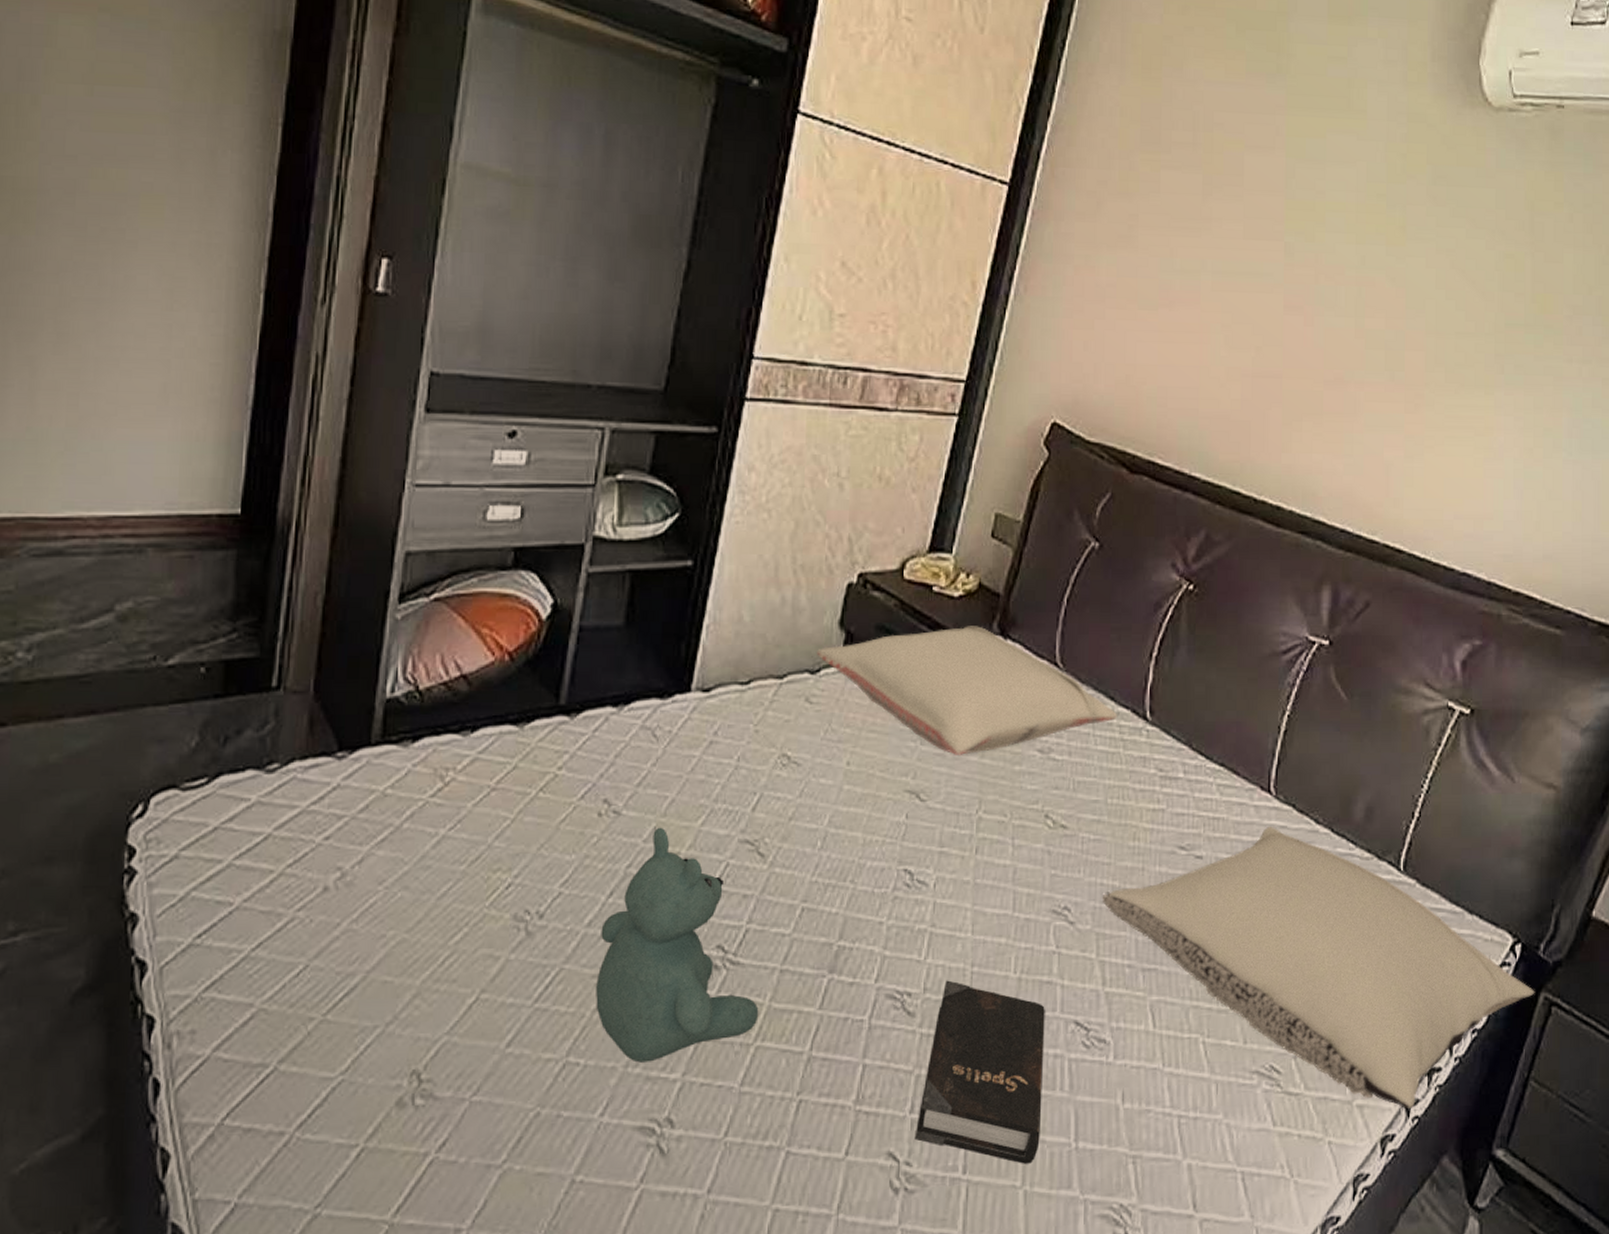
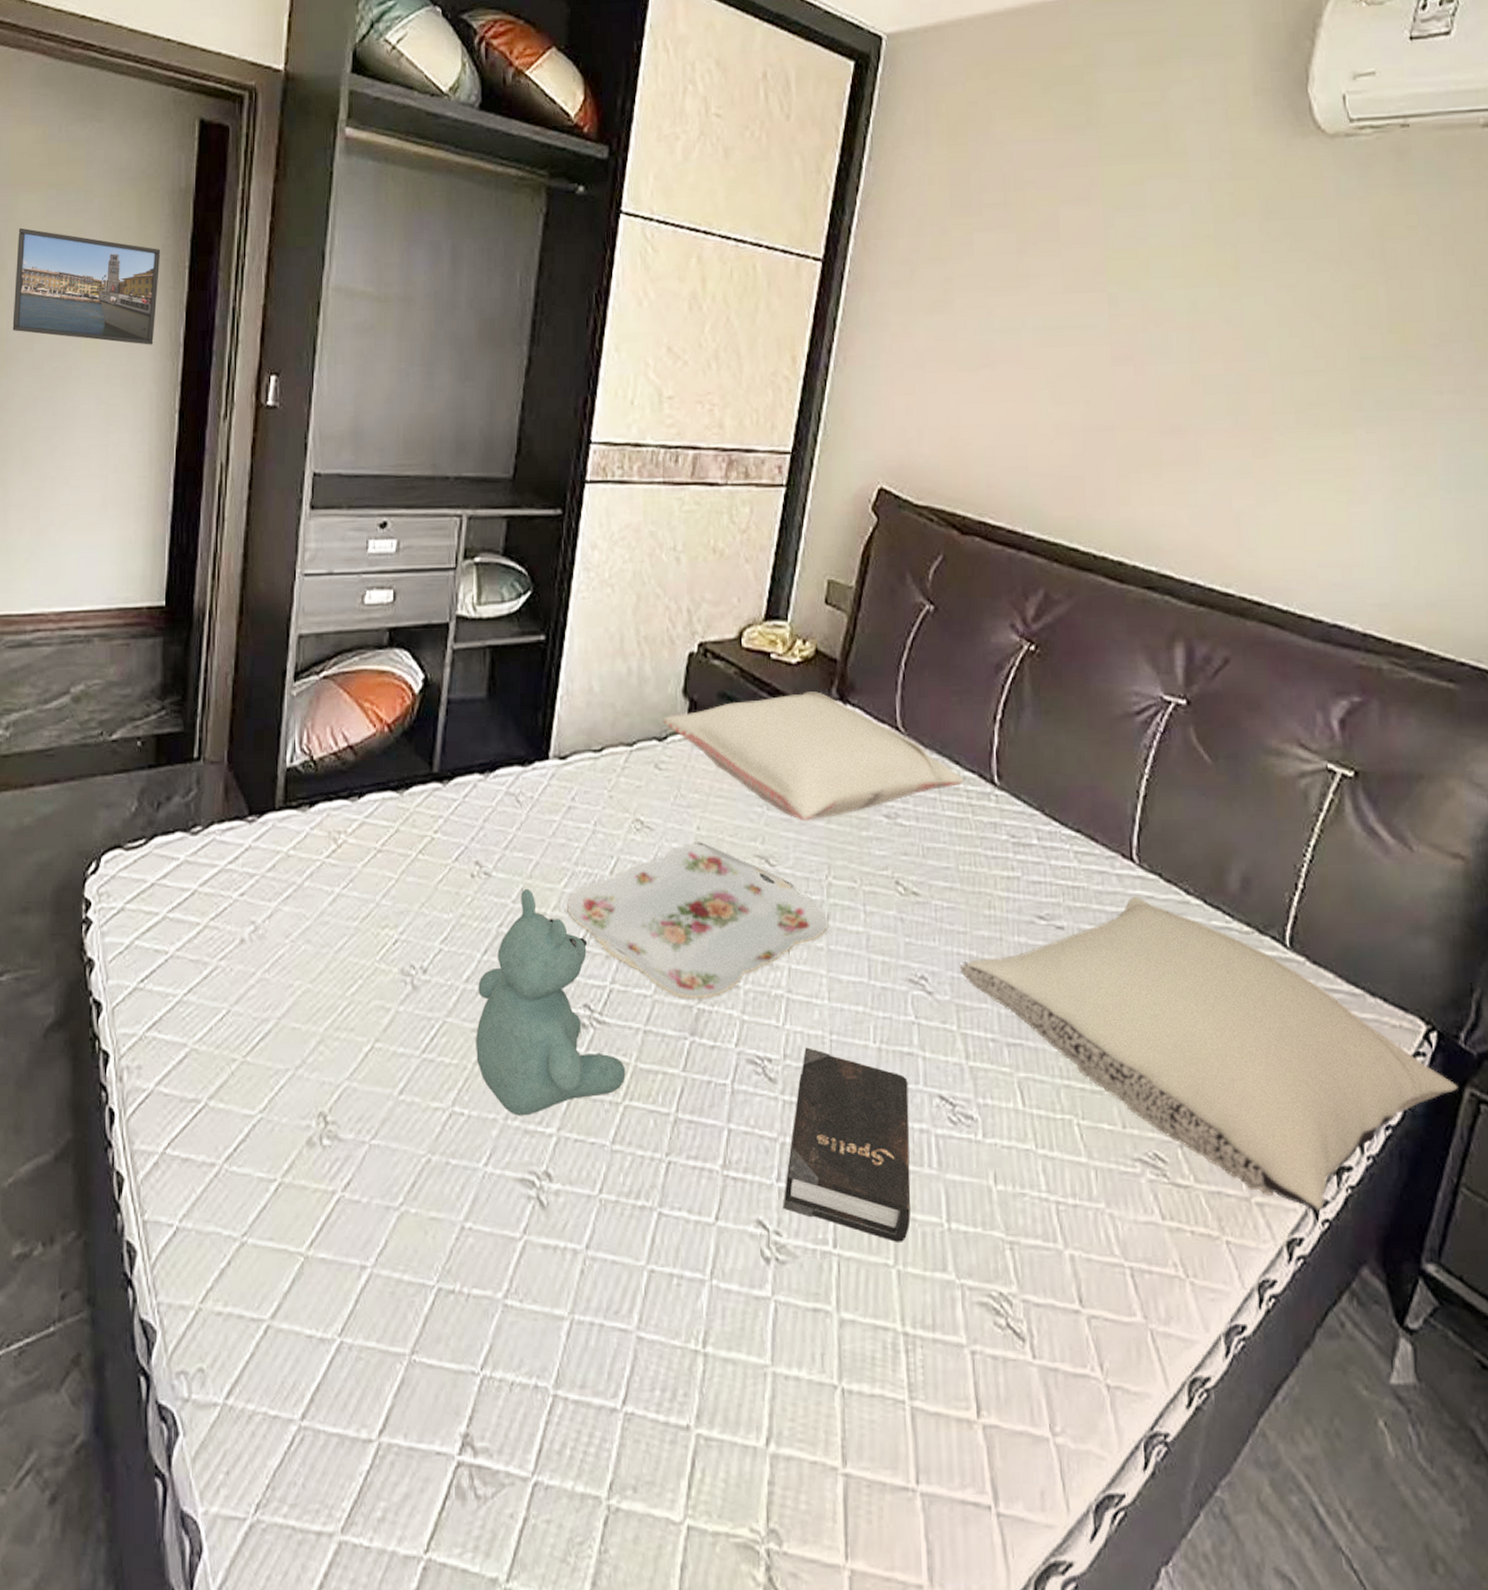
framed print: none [46,56,247,211] -> present [12,227,161,345]
serving tray: none [704,779,977,937] -> present [567,843,829,999]

